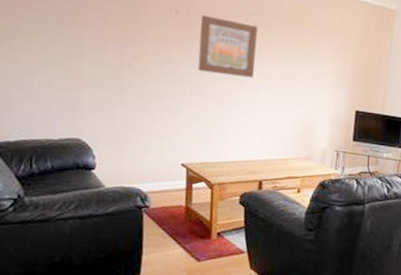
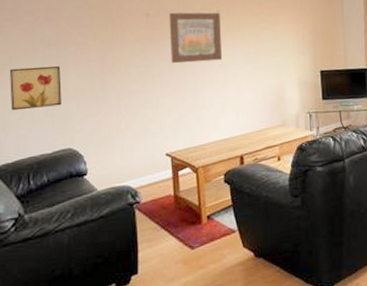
wall art: none [14,40,74,92] -> present [10,65,62,111]

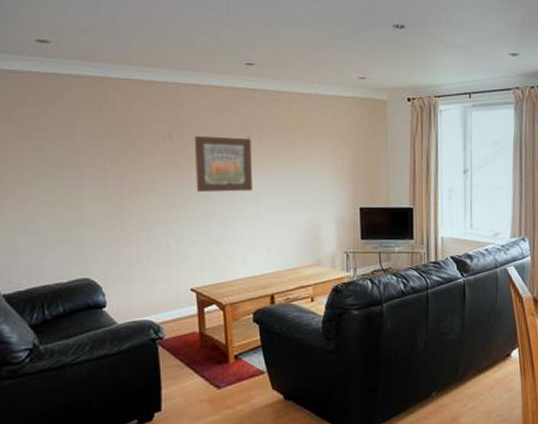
wall art: present [10,65,62,111] -> none [19,188,77,235]

